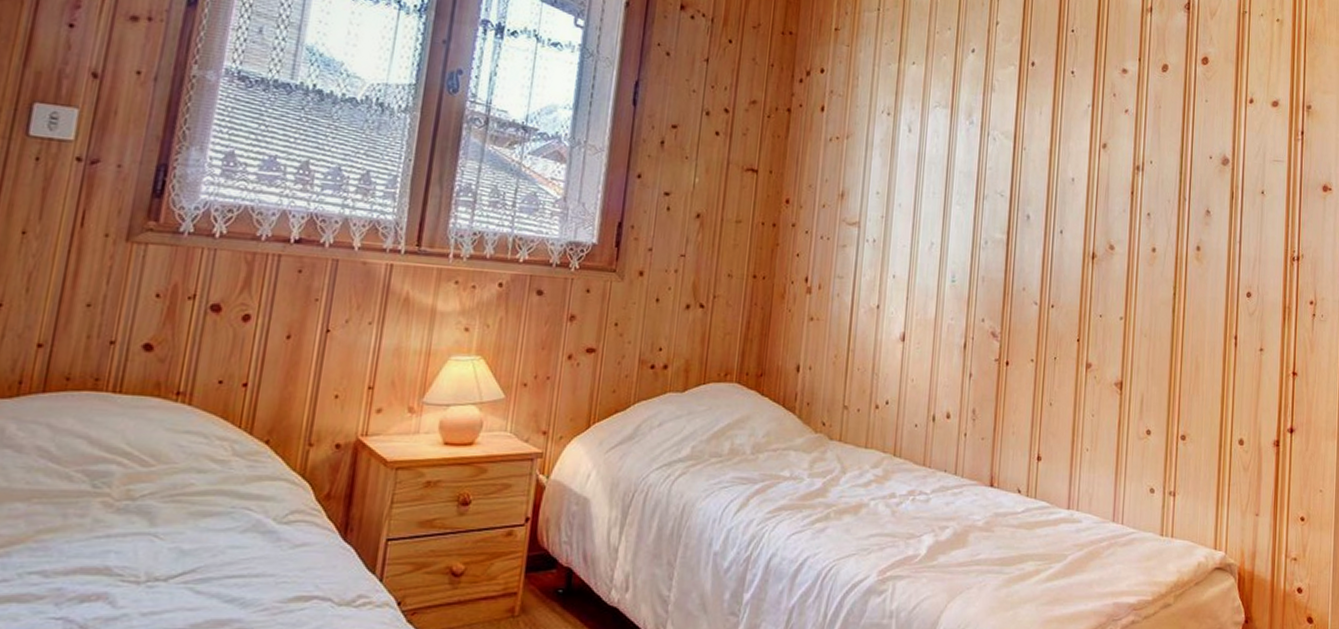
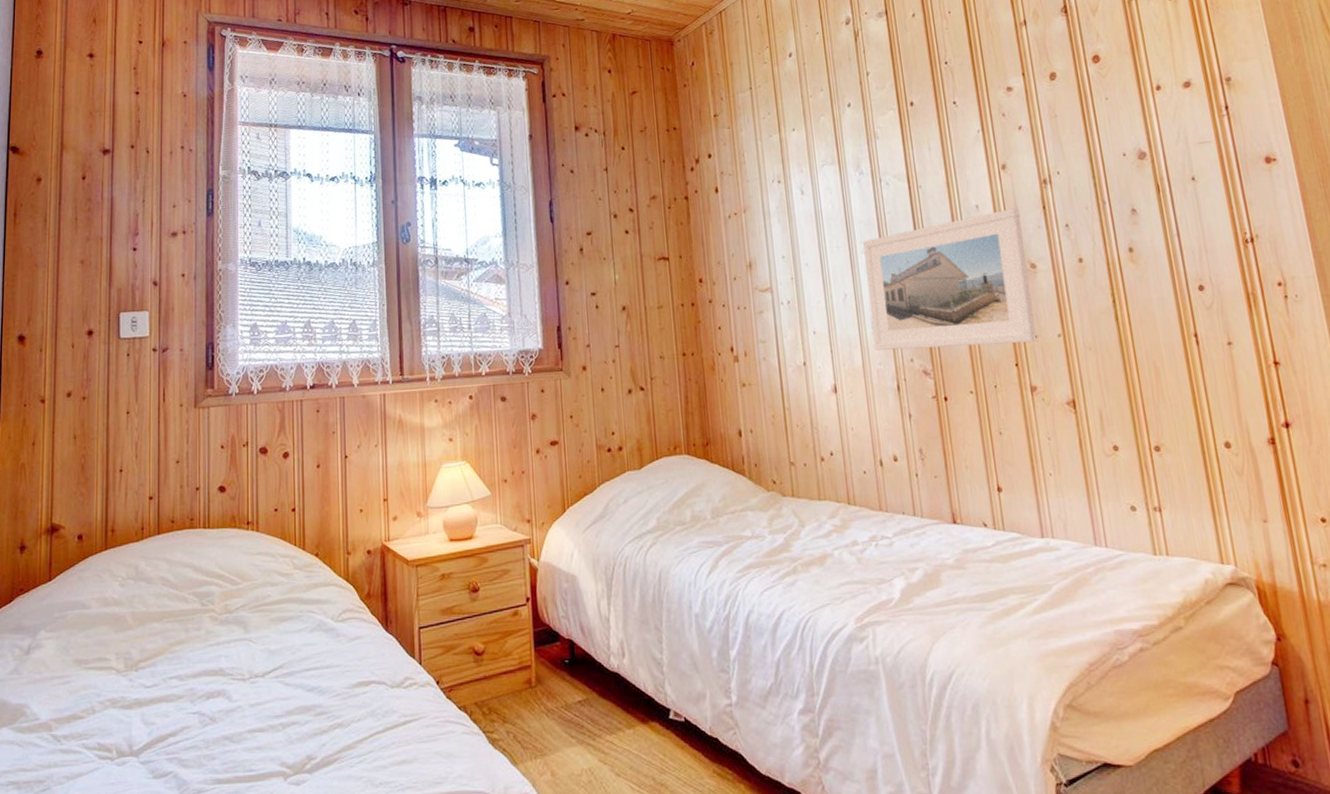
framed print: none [950,187,1110,321] -> present [863,208,1037,351]

